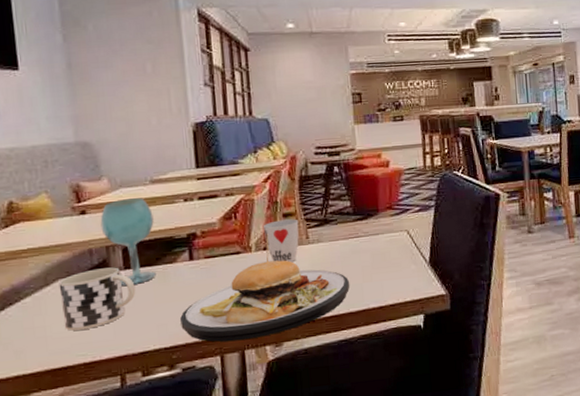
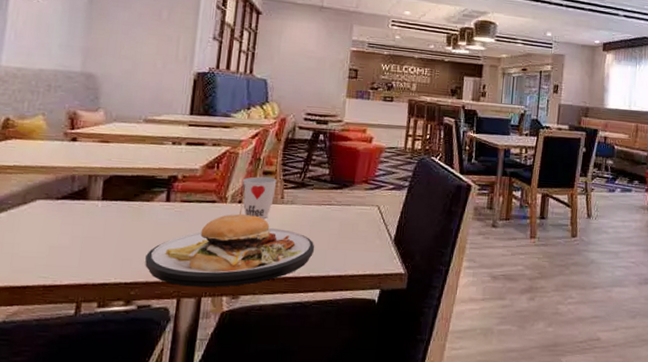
cup: present [59,267,136,331] -> none [32,195,109,253]
wine glass: present [100,197,156,286] -> none [88,132,141,217]

